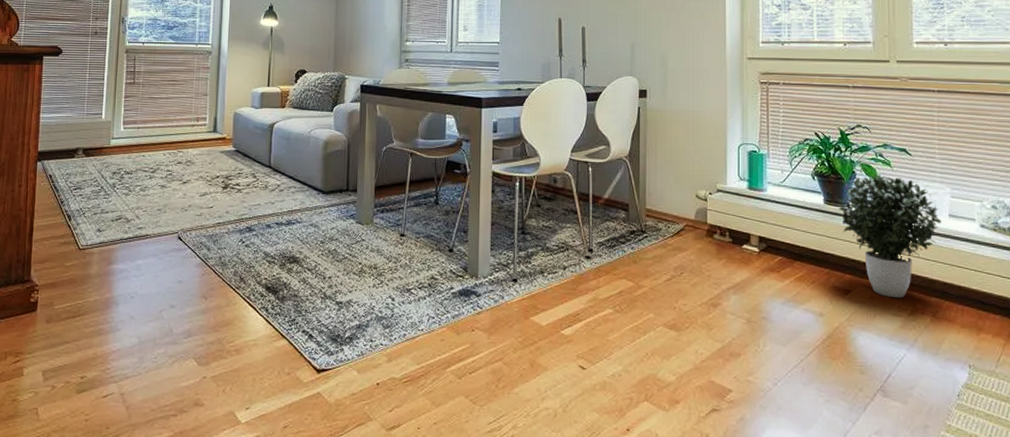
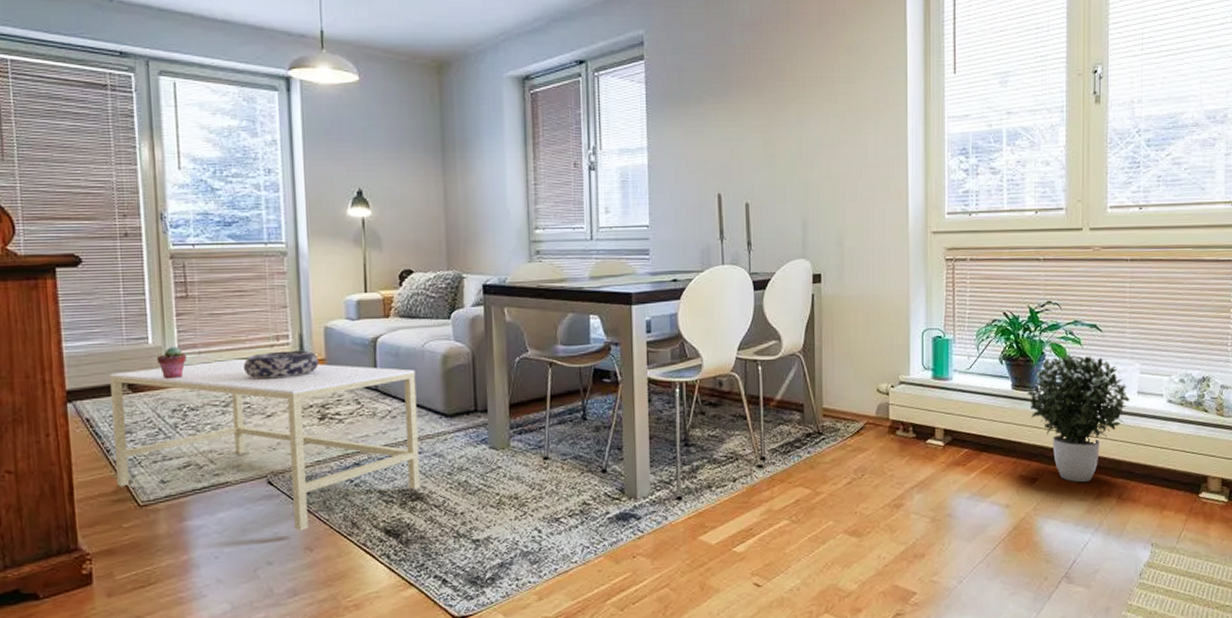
coffee table: none [66,135,302,281] -> present [110,359,421,531]
potted succulent: none [106,122,129,148] -> present [156,347,188,380]
decorative bowl: none [170,130,227,153] -> present [244,350,319,379]

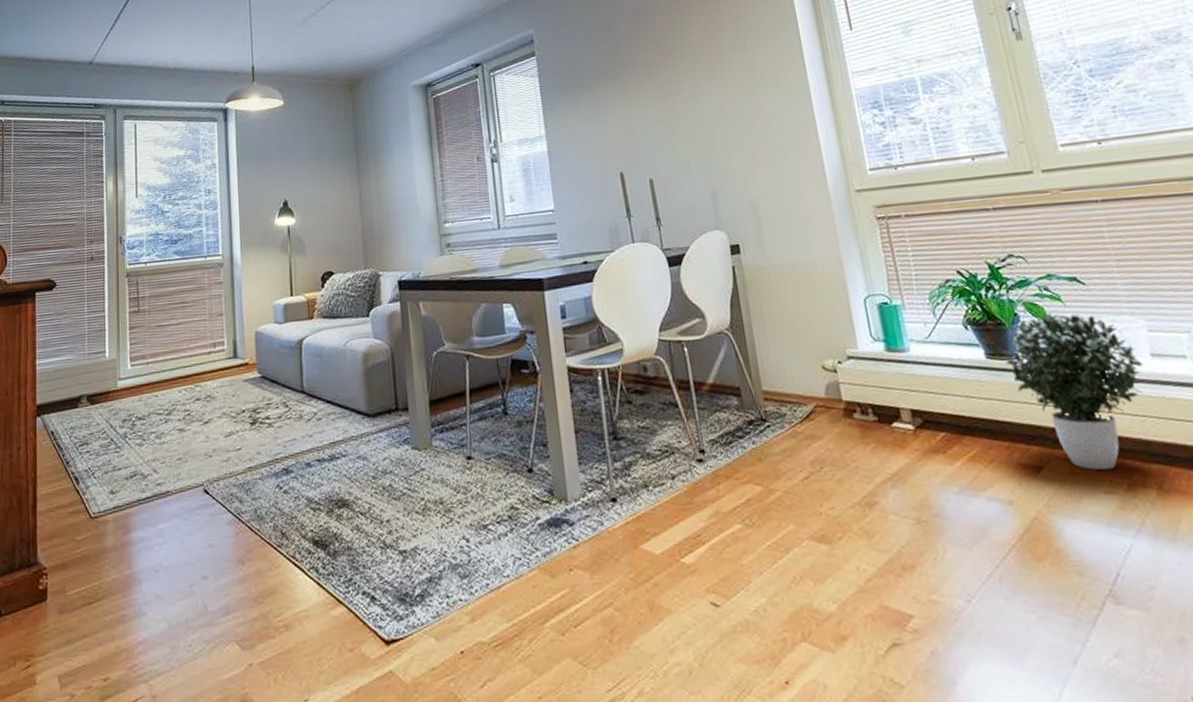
coffee table: present [110,359,421,531] -> none [73,367,346,543]
potted succulent: present [156,347,188,380] -> none [111,359,137,391]
decorative bowl: present [244,350,319,379] -> none [185,355,251,386]

